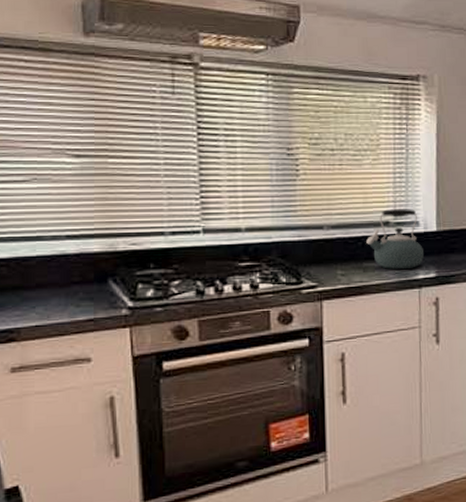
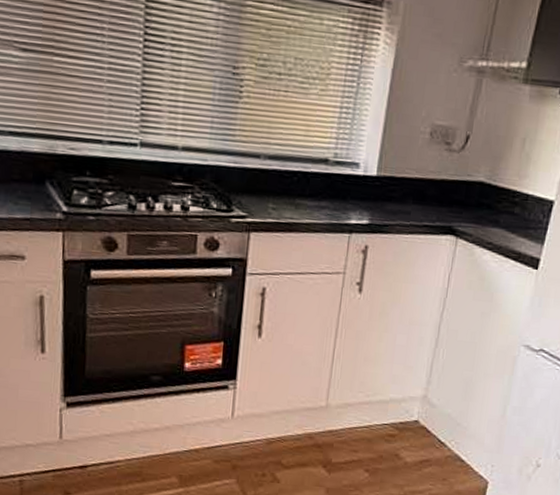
kettle: present [366,209,424,269] -> none [302,146,360,212]

